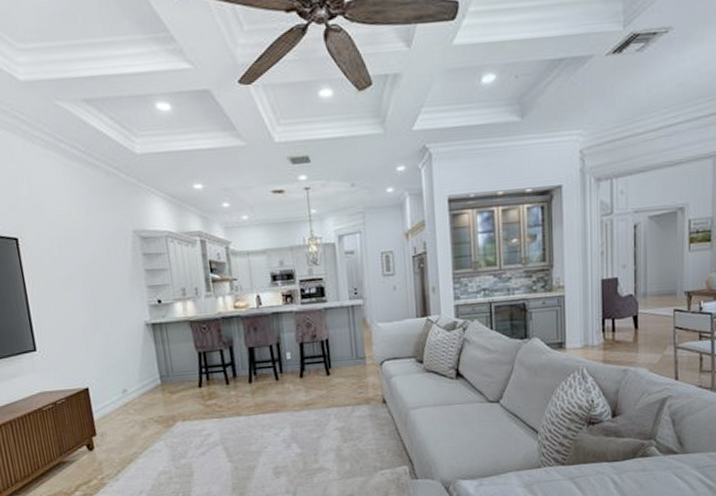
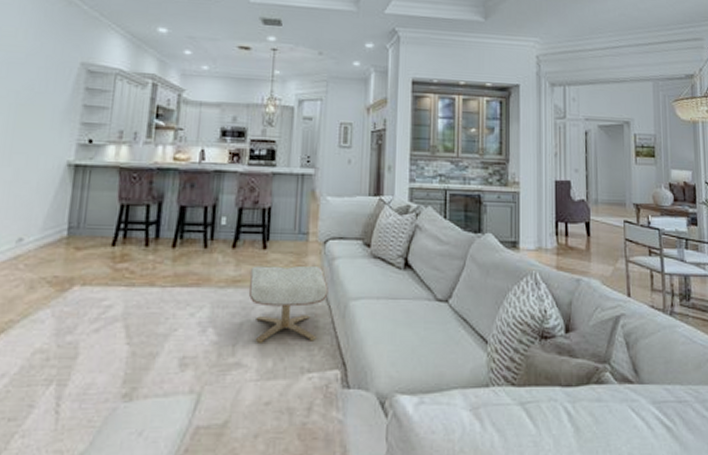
ottoman: none [319,384,390,451] -> present [248,265,328,343]

